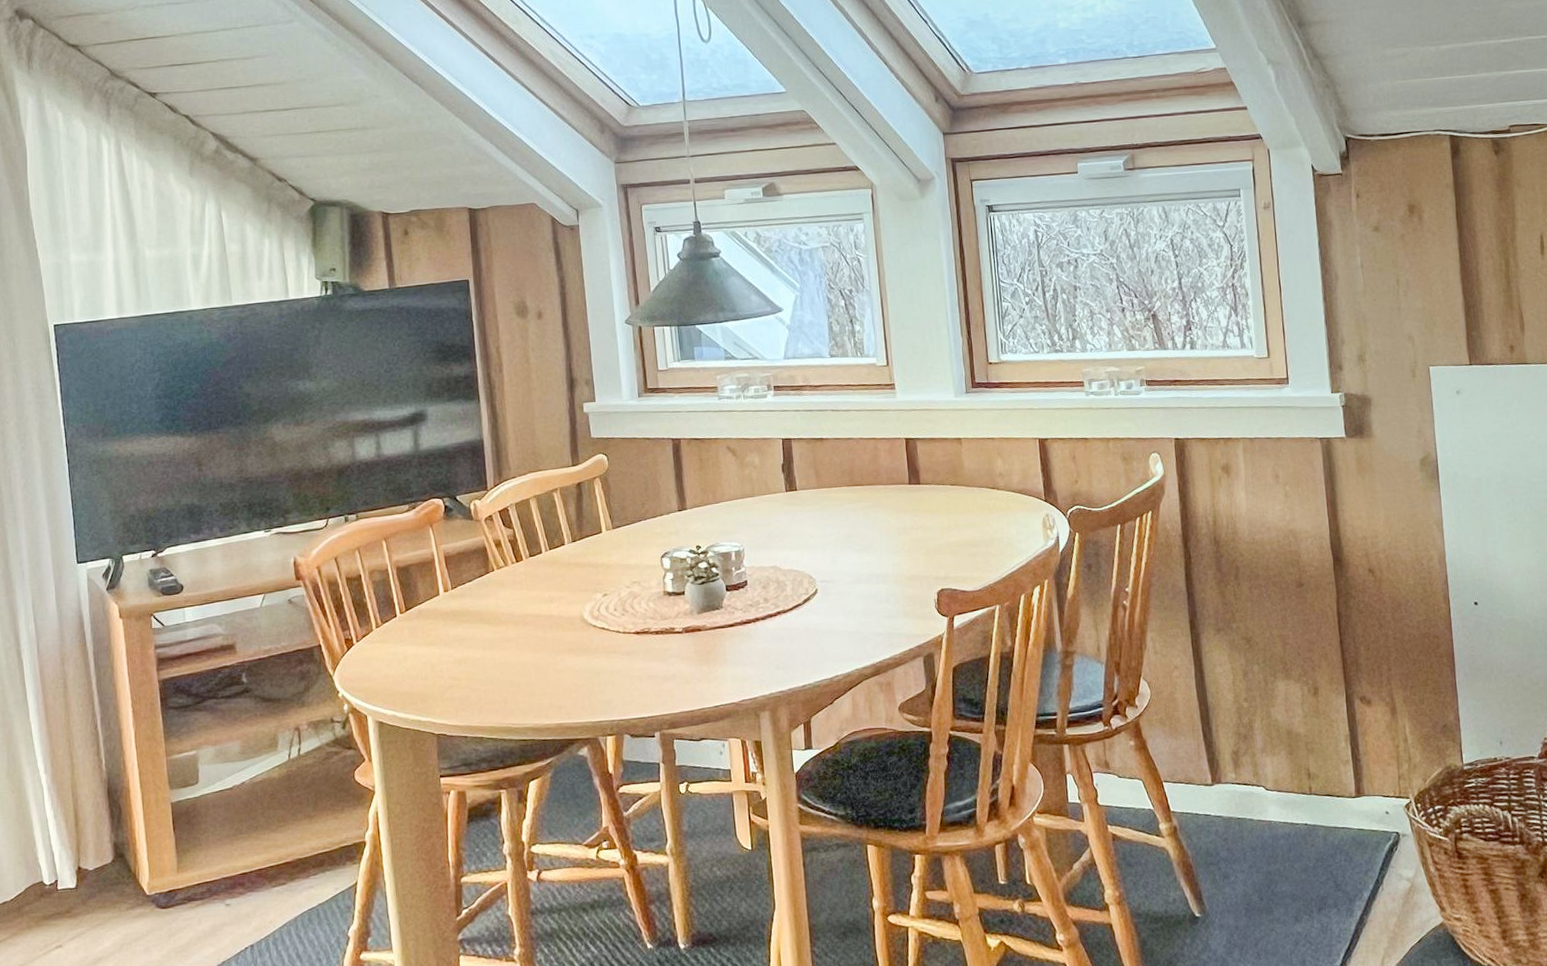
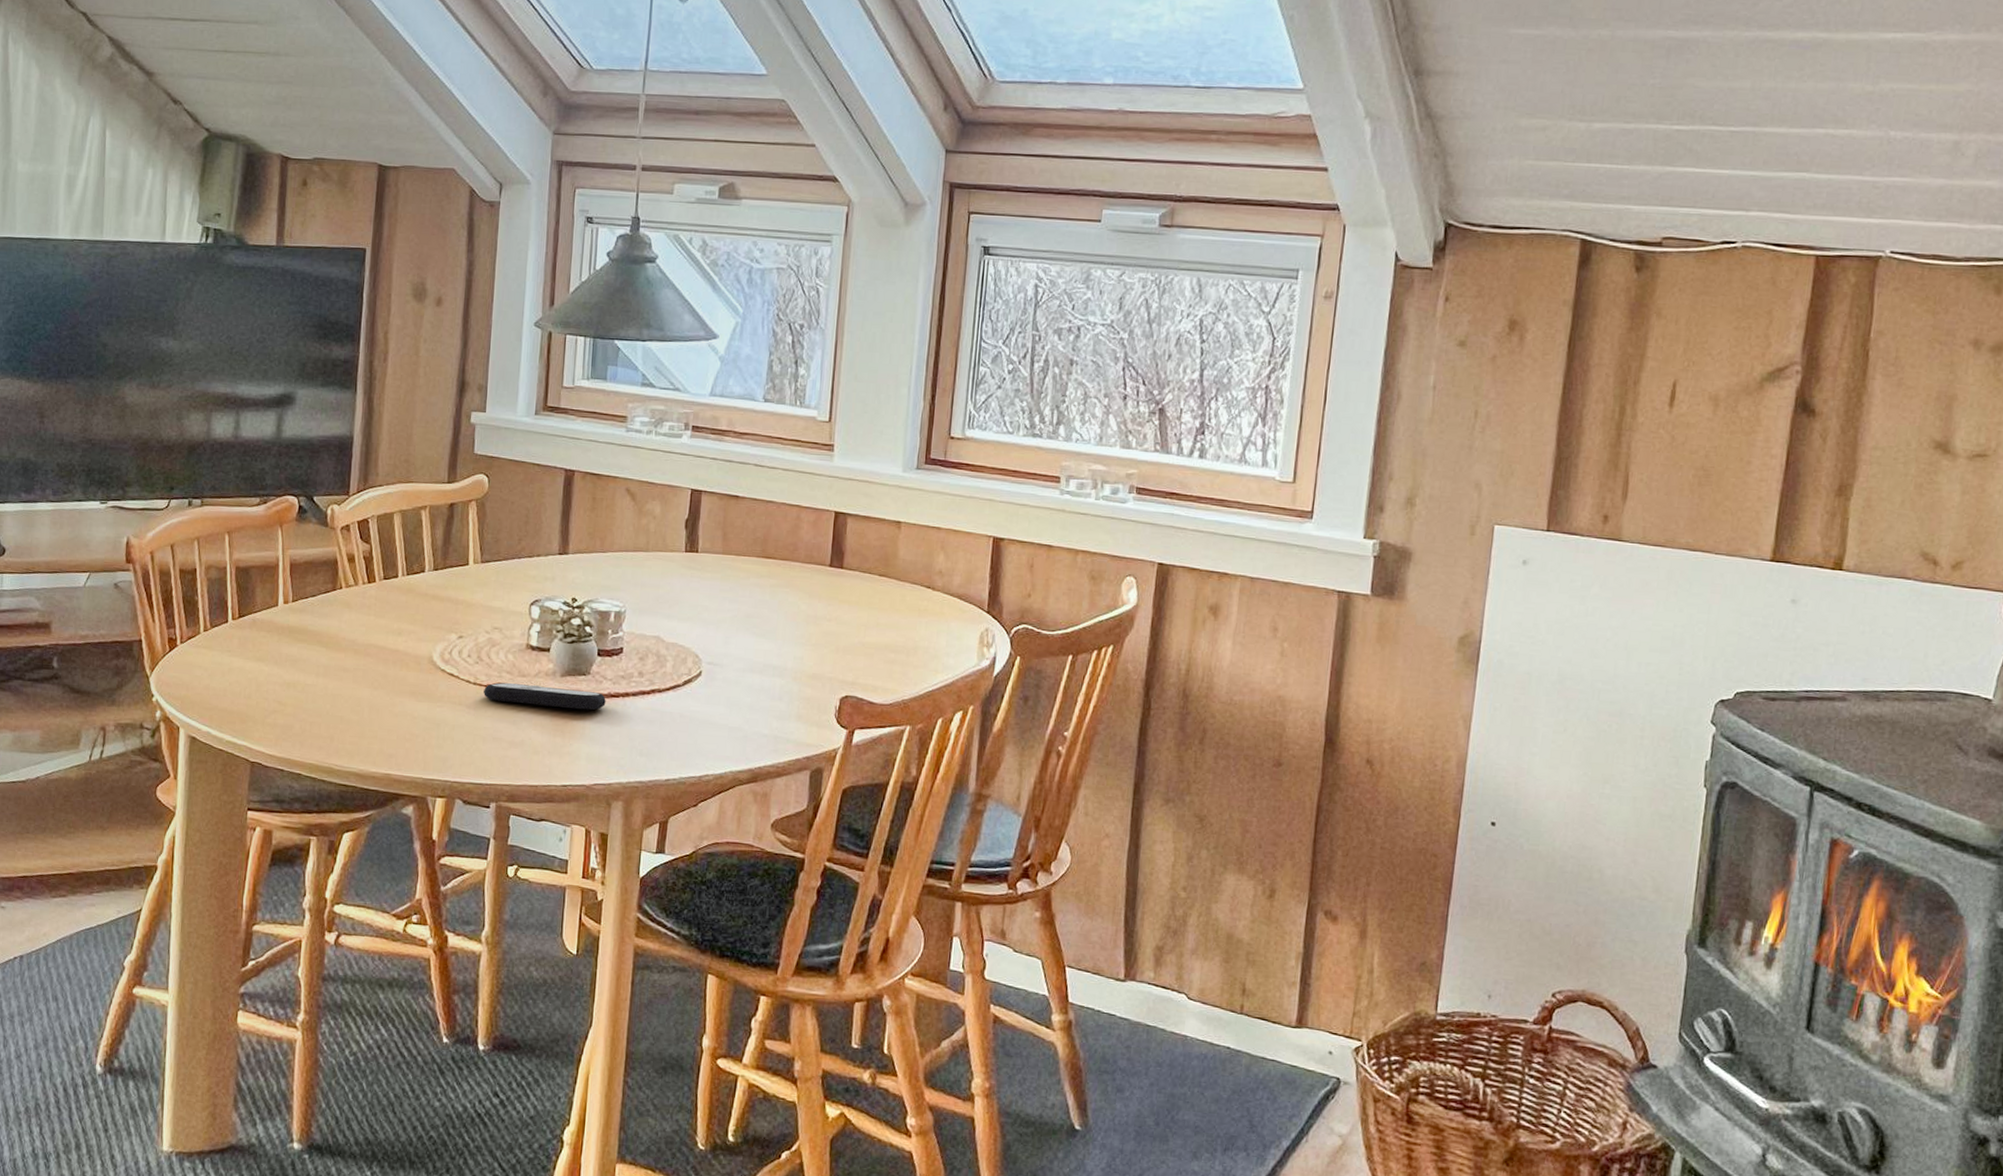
remote control: none [633,622,740,645] -> present [484,682,606,710]

